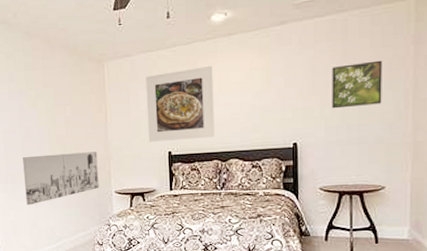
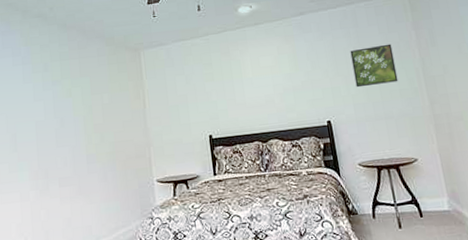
wall art: present [23,151,99,206] -> none [56,139,140,203]
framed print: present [145,66,215,142] -> none [181,52,253,127]

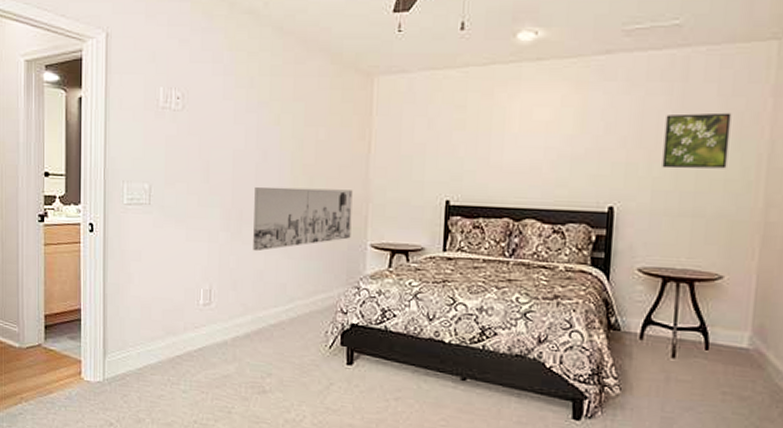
wall art: none [56,139,140,203] -> present [253,186,353,252]

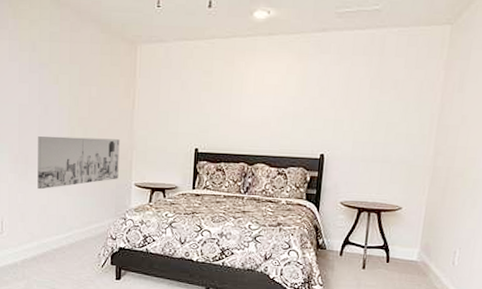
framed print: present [662,112,732,169] -> none [361,81,414,125]

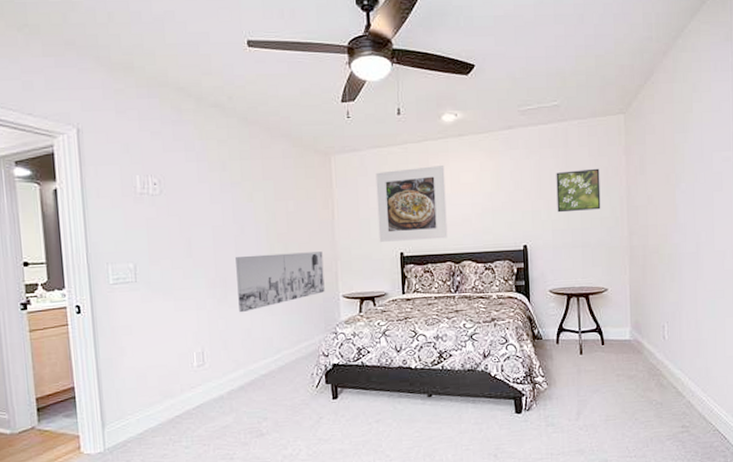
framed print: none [176,64,250,139] -> present [375,166,448,242]
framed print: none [361,81,414,125] -> present [556,168,601,213]

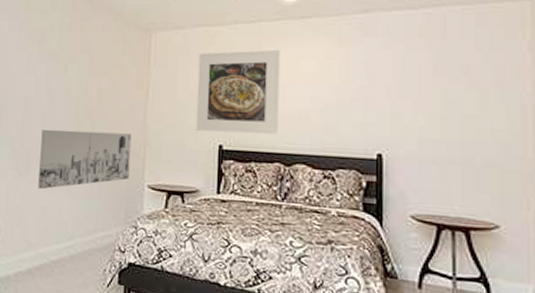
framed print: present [556,168,601,213] -> none [427,66,492,119]

